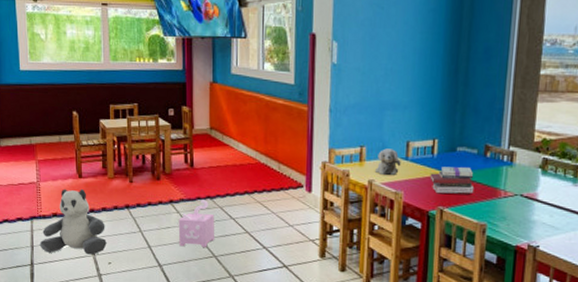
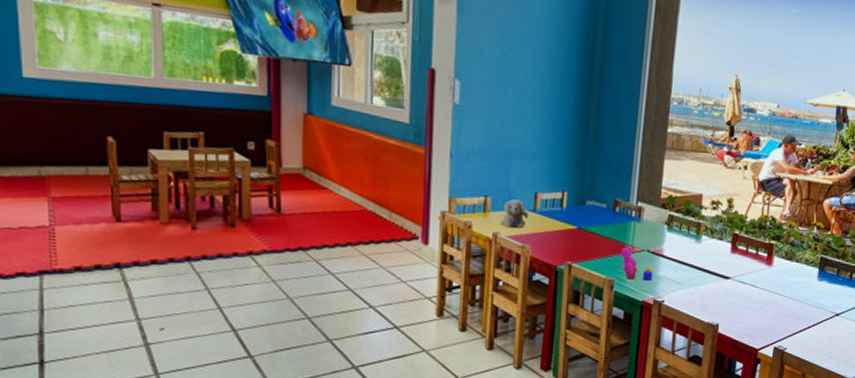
teddy bear: present [39,188,107,255] -> none [53,235,158,319]
toy box: present [178,200,215,248] -> none [259,251,309,309]
books: present [430,166,475,195] -> none [558,220,603,250]
toy blocks: none [492,190,528,226] -> present [620,246,654,281]

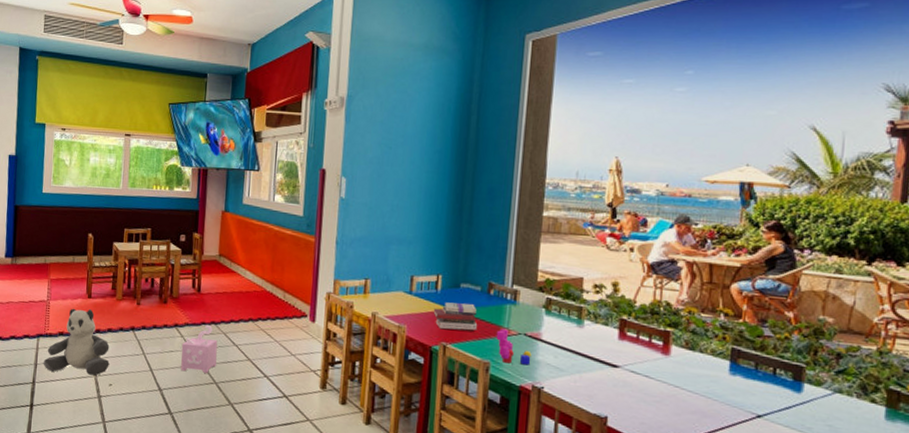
teddy bear: none [53,235,158,319] -> present [43,308,110,376]
toy box: none [259,251,309,309] -> present [181,325,218,374]
plush toy: present [501,199,529,228] -> none [379,282,405,309]
books: none [558,220,603,250] -> present [433,302,478,332]

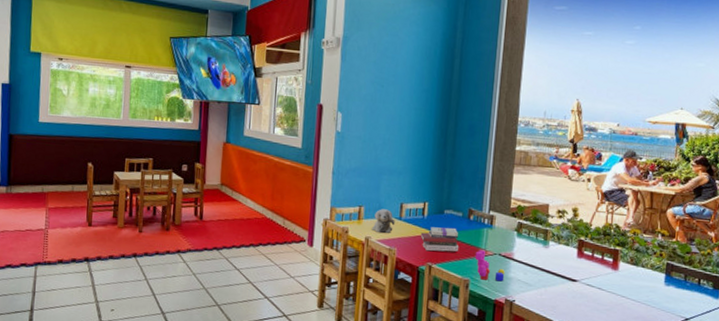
teddy bear: present [43,308,110,376] -> none [41,236,111,302]
toy box: present [181,325,218,374] -> none [183,251,220,297]
plush toy: none [379,282,405,309] -> present [372,209,395,233]

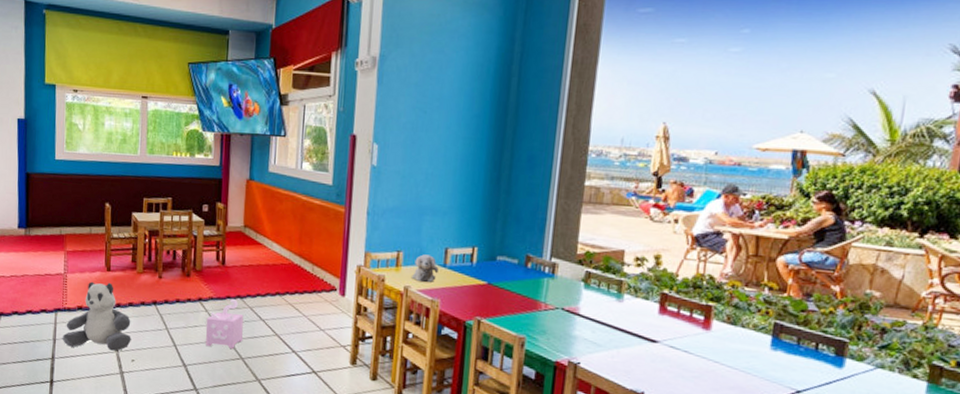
teddy bear: none [41,236,111,302] -> present [62,281,131,351]
toy box: none [183,251,220,297] -> present [205,299,244,350]
books: present [420,227,459,253] -> none [468,275,514,306]
toy blocks: present [475,250,505,282] -> none [532,303,569,341]

